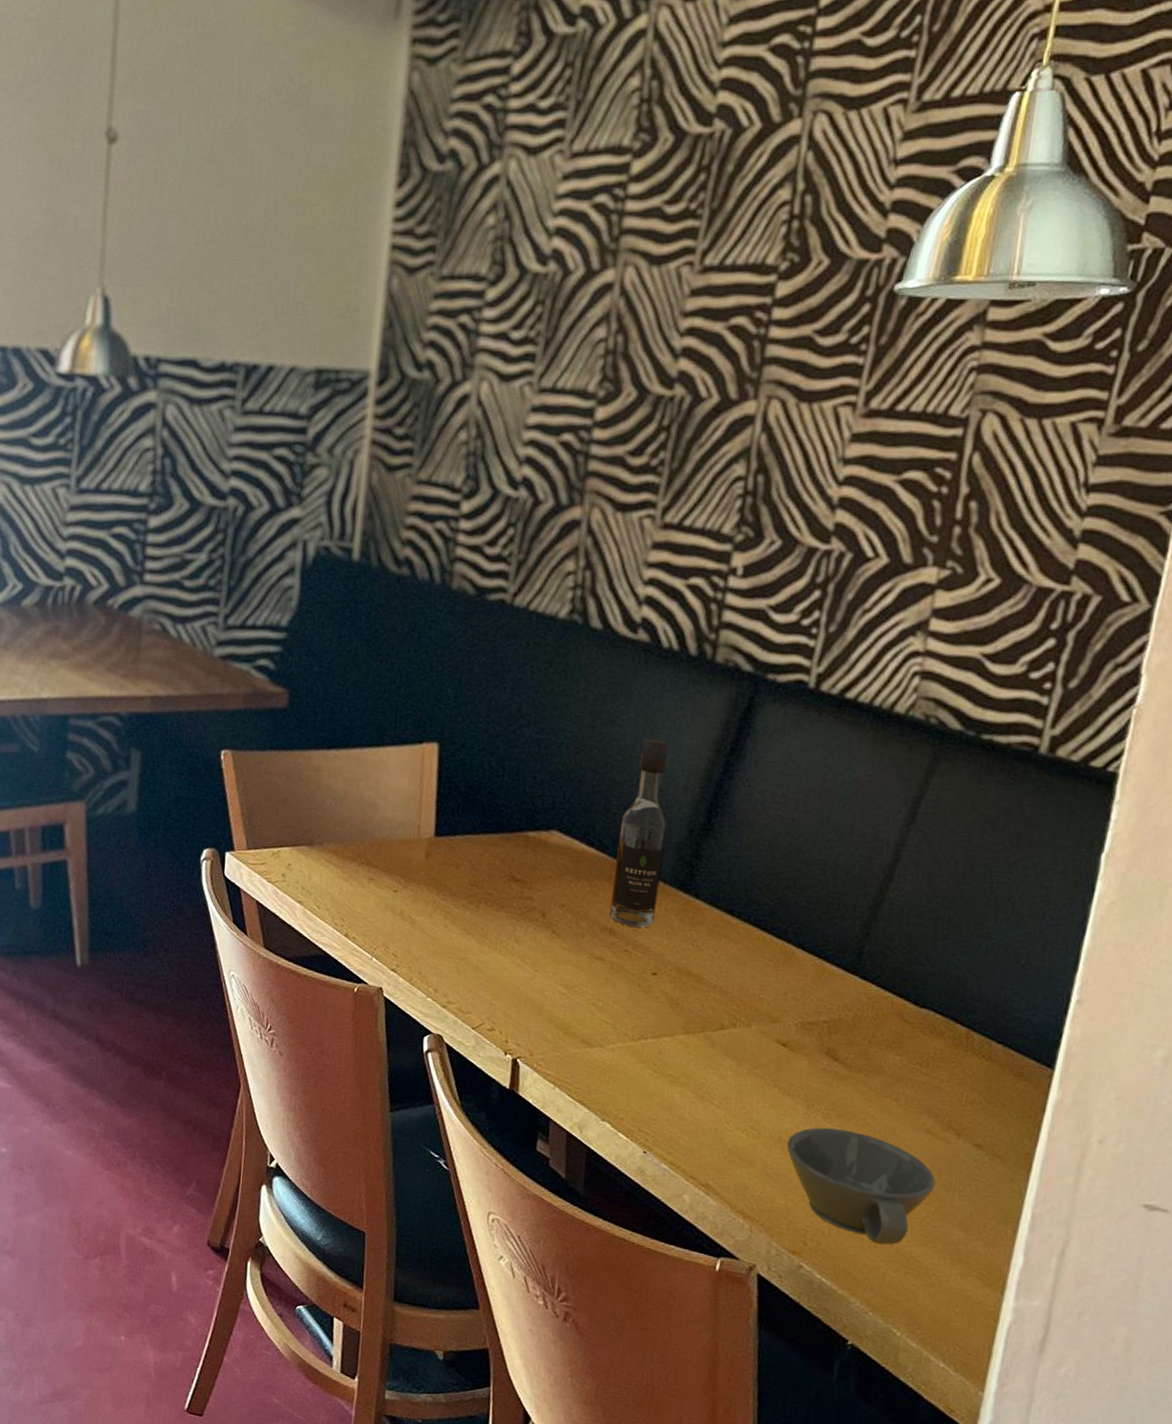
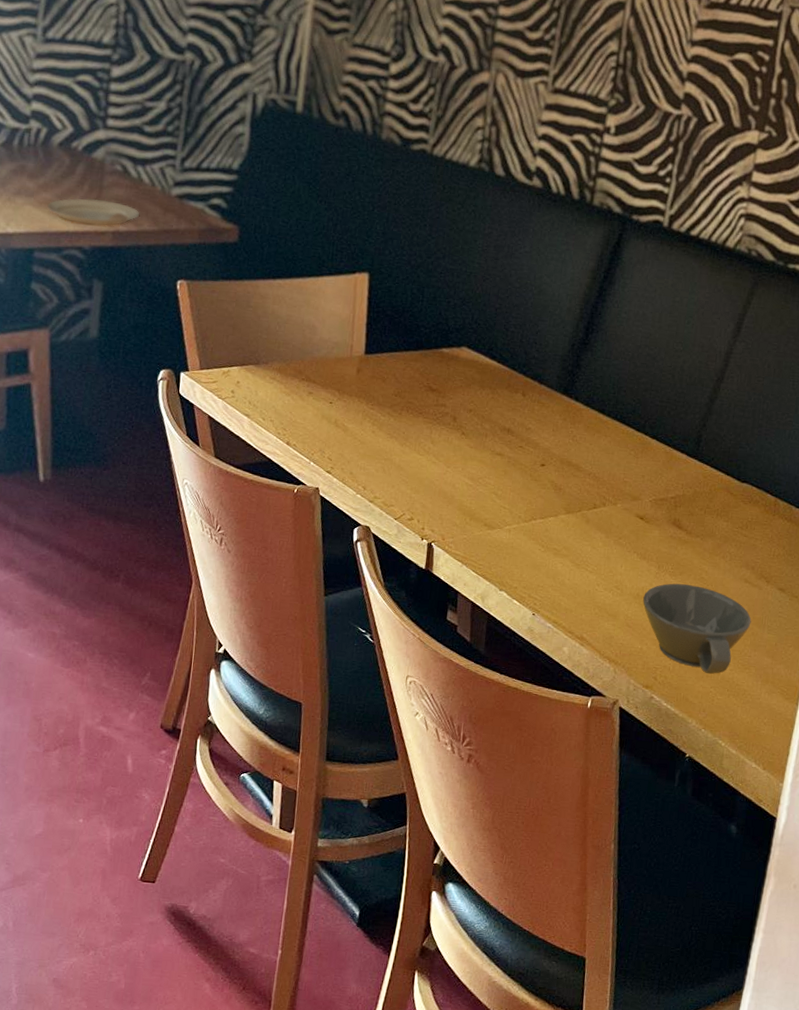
plate: none [82,660,180,690] -> present [47,198,140,225]
bottle: present [609,738,668,928] -> none [507,268,556,427]

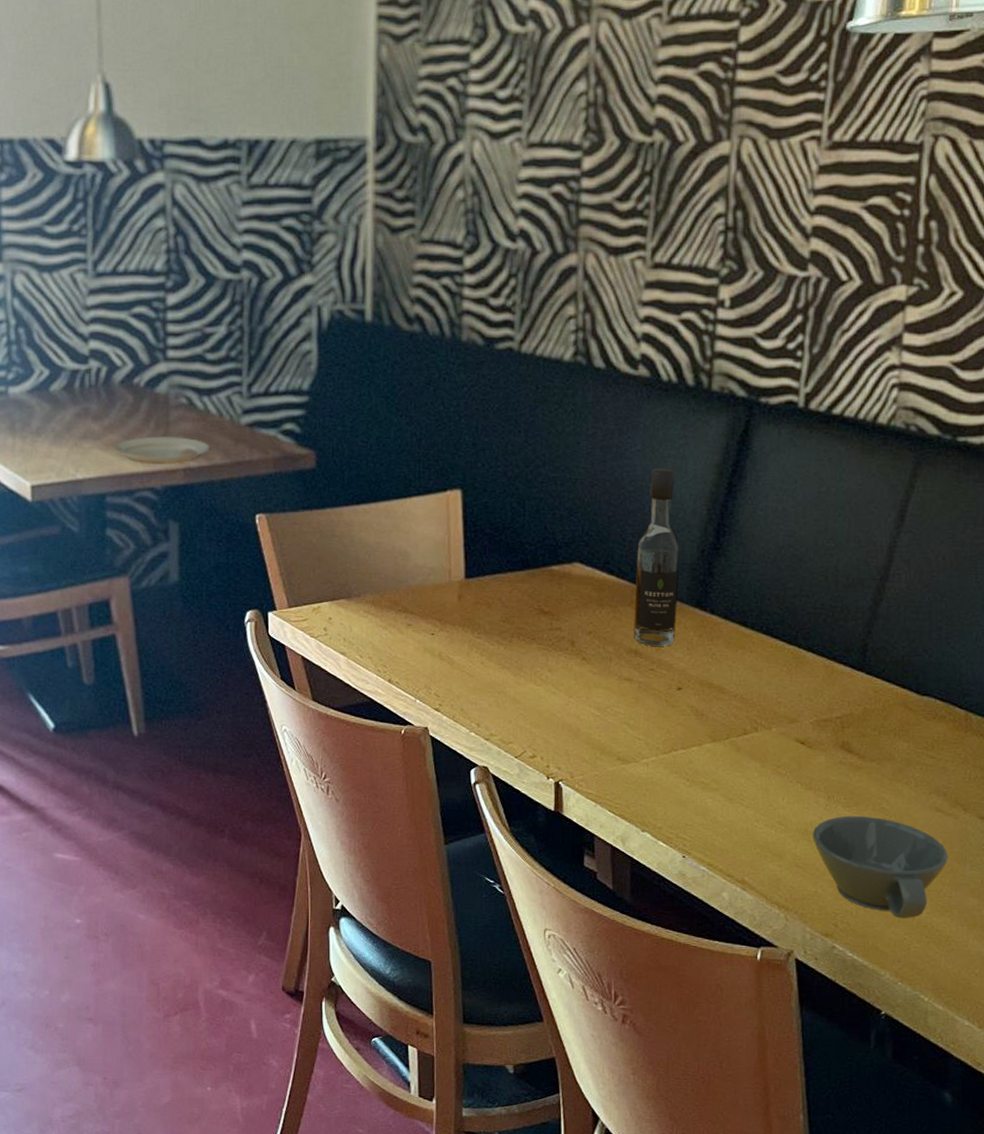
bottle: none [507,268,556,427] -> present [633,467,680,646]

